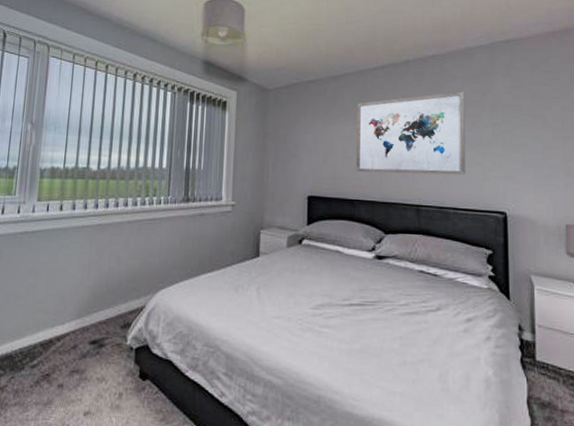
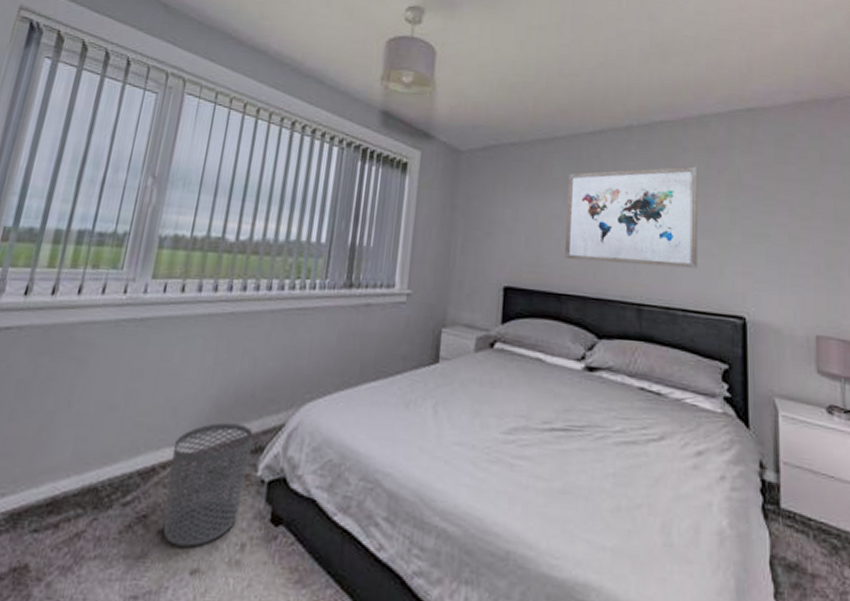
waste bin: none [61,306,122,396] -> present [163,422,254,547]

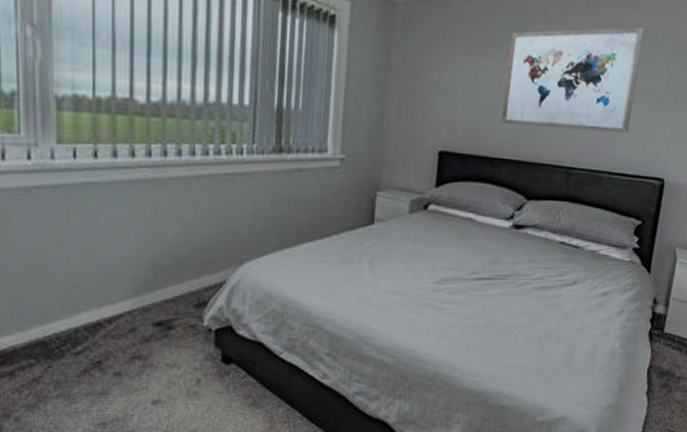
waste bin: present [163,422,254,547] -> none [115,282,195,384]

